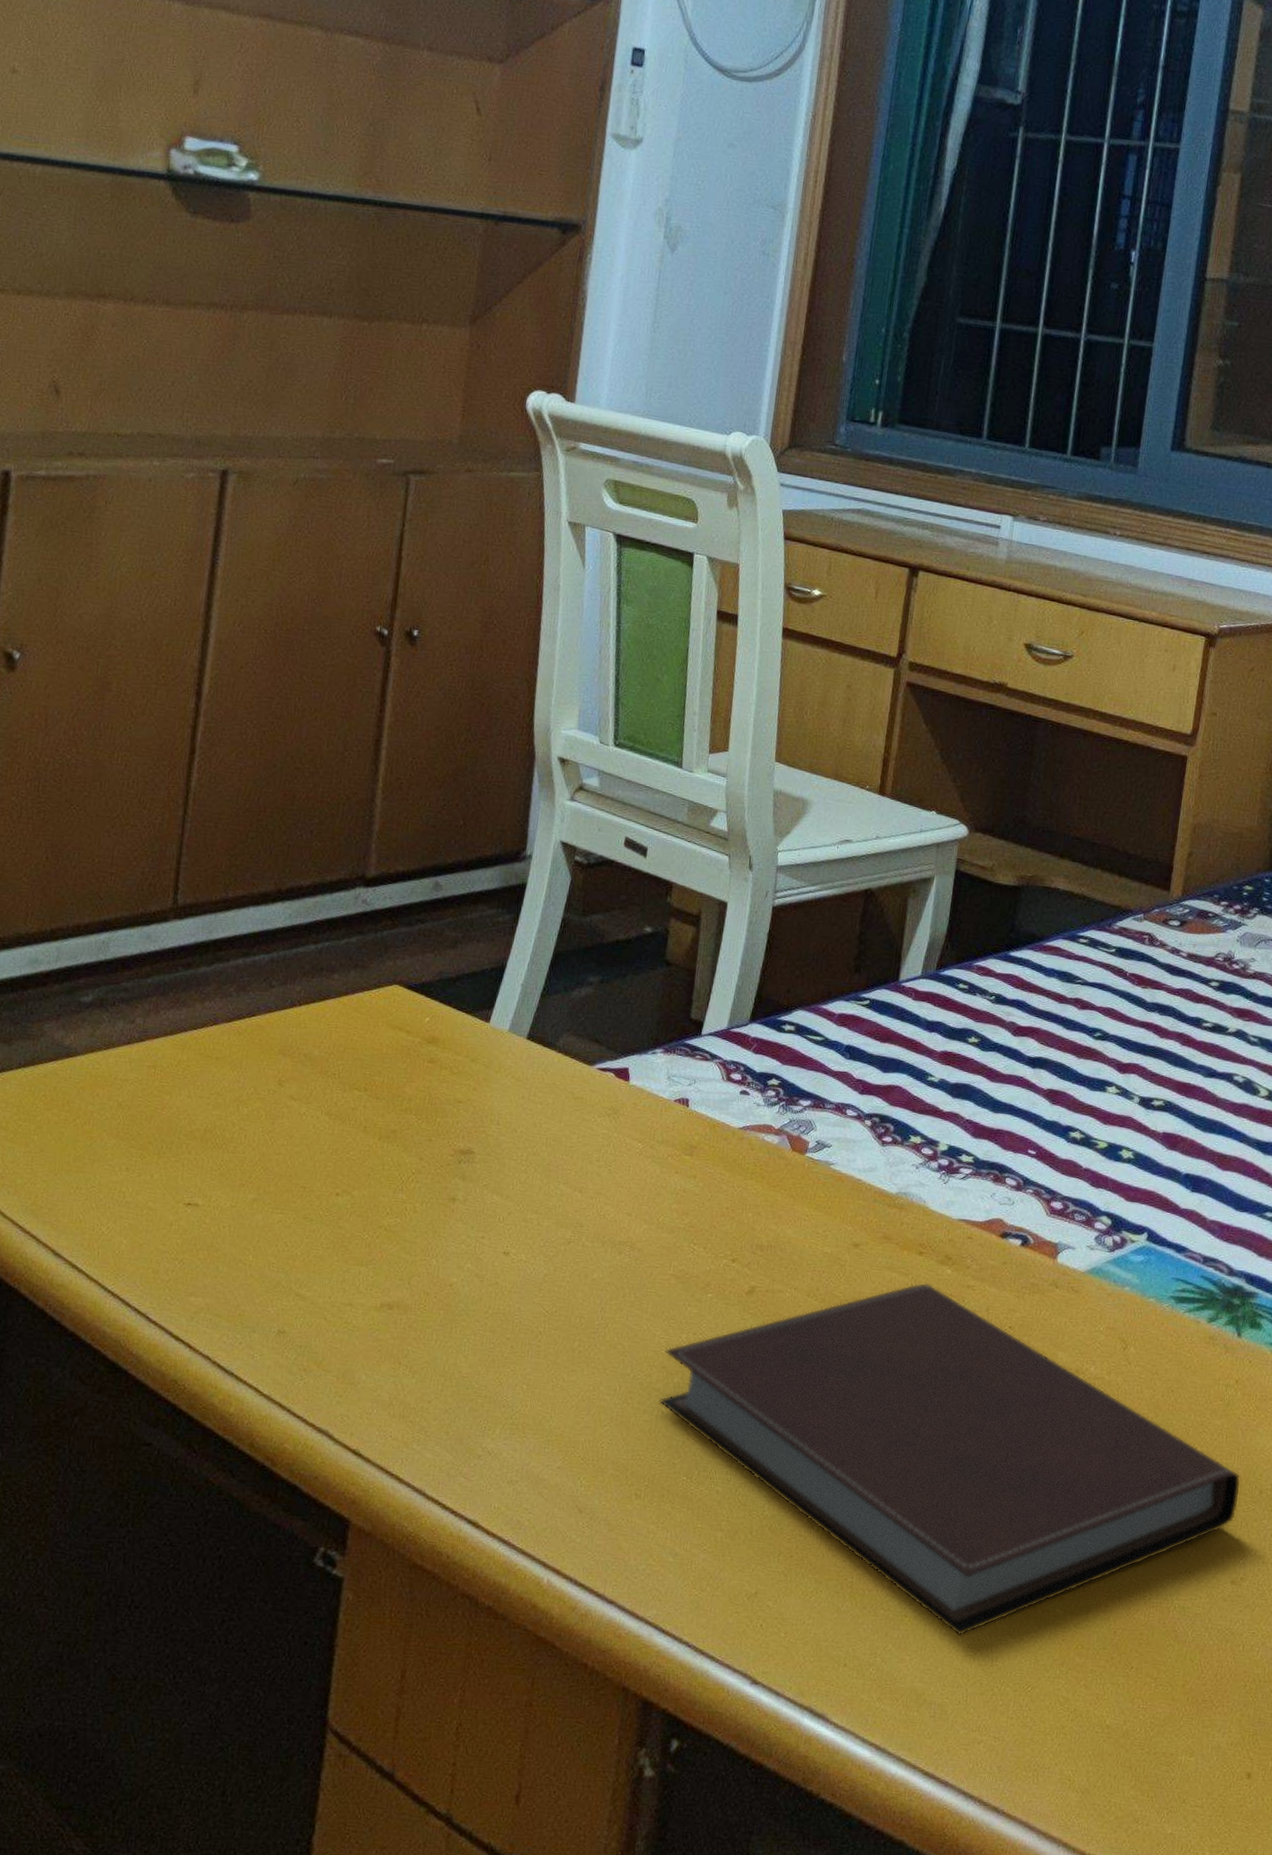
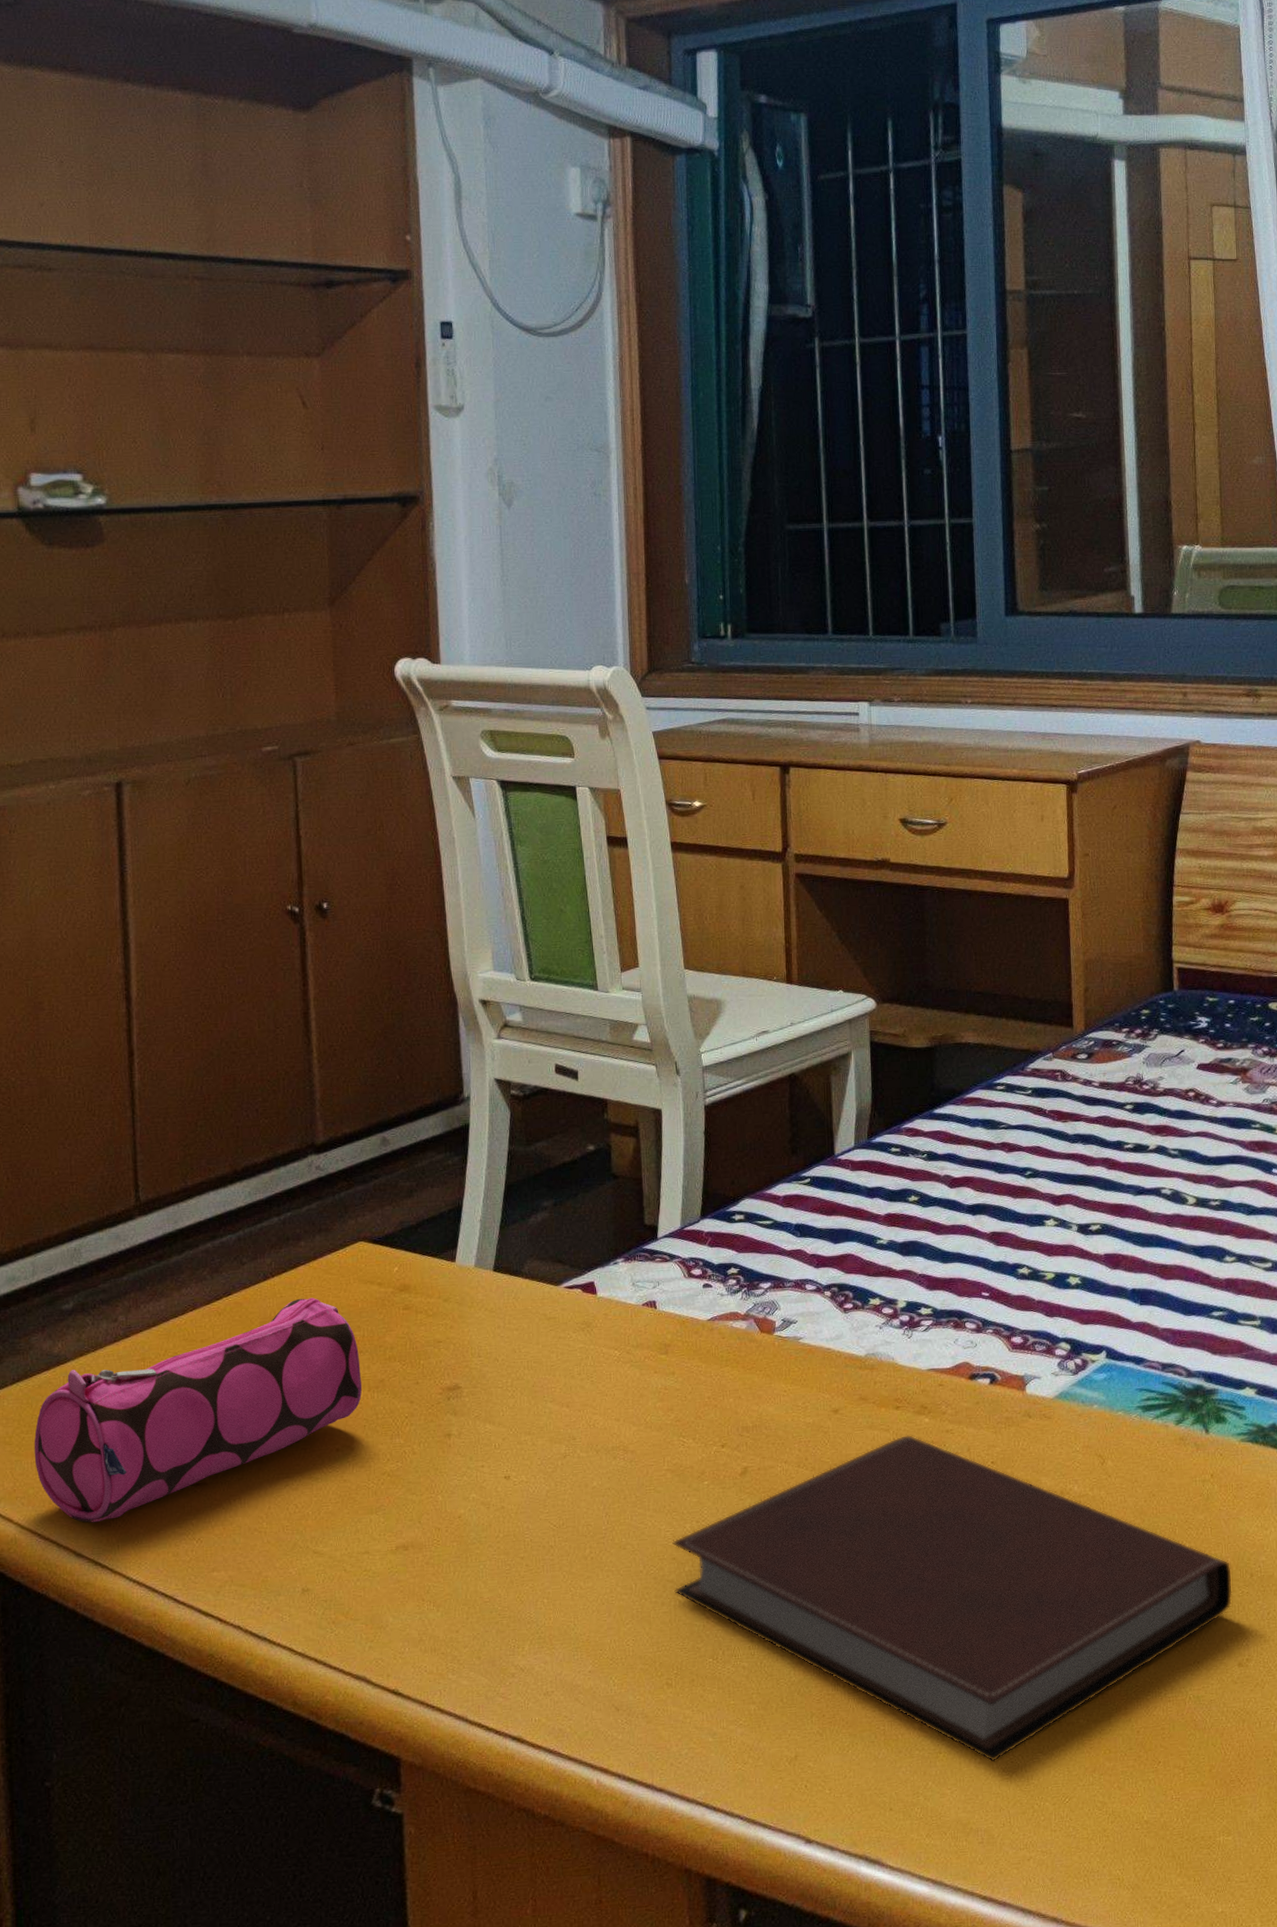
pencil case: none [27,1032,376,1225] -> present [34,1297,362,1523]

